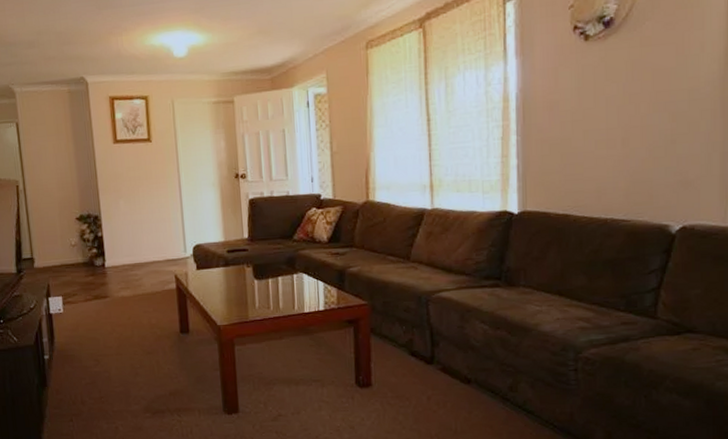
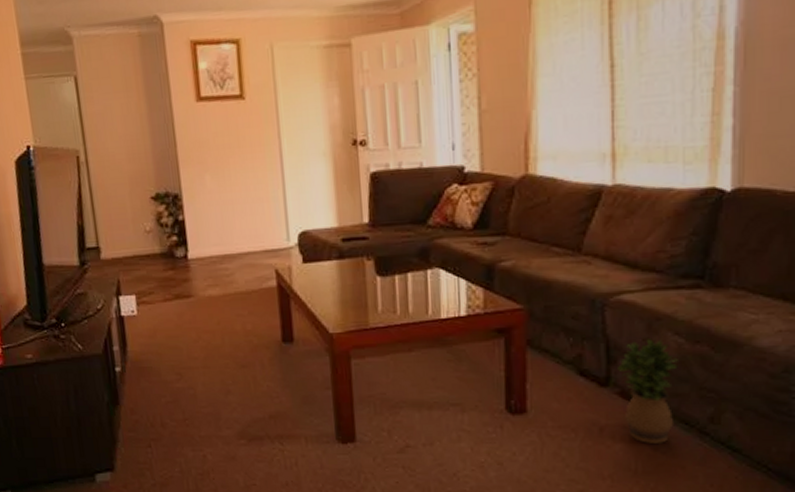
potted plant: none [440,326,484,408] -> present [618,339,678,443]

